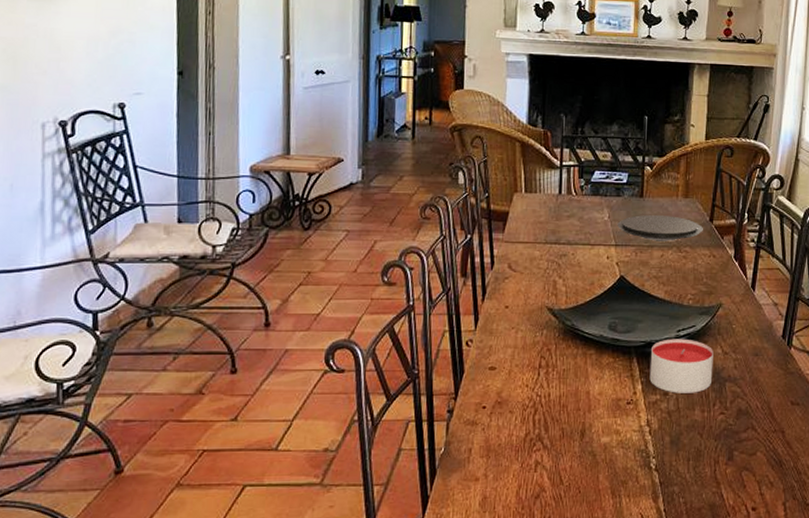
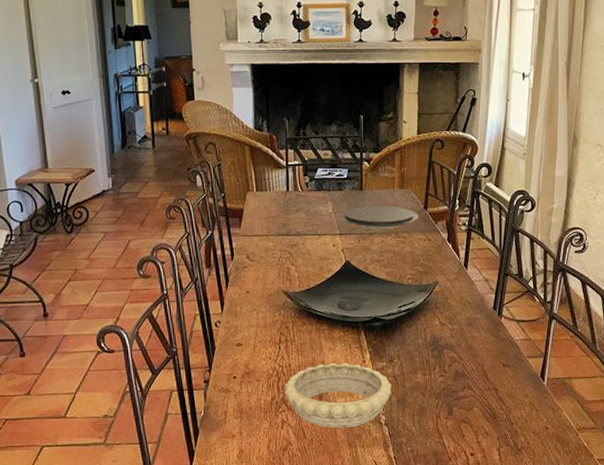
decorative bowl: none [541,393,665,473] -> present [285,362,391,429]
candle: present [649,339,713,393] -> none [376,313,432,360]

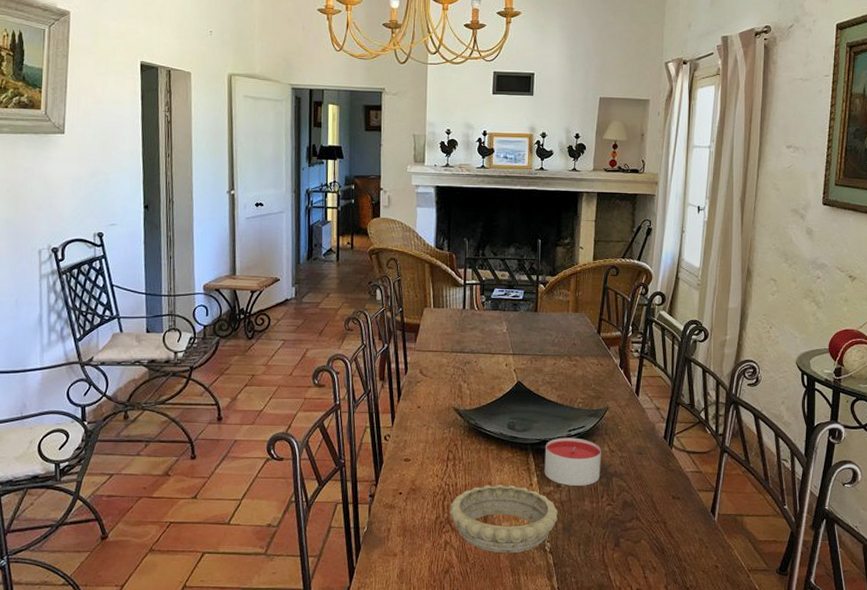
plate: present [340,205,418,229] -> none [514,328,591,351]
candle: none [376,313,432,360] -> present [544,437,601,486]

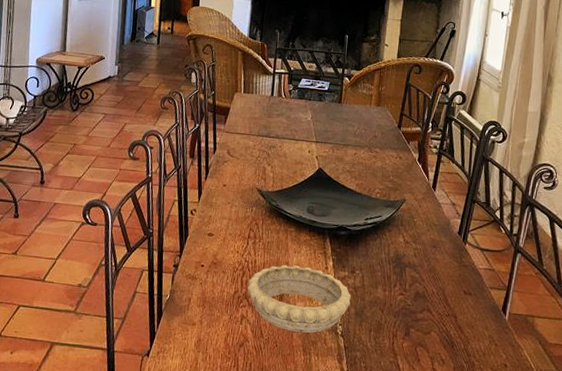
candle: present [544,437,601,486] -> none [340,225,396,274]

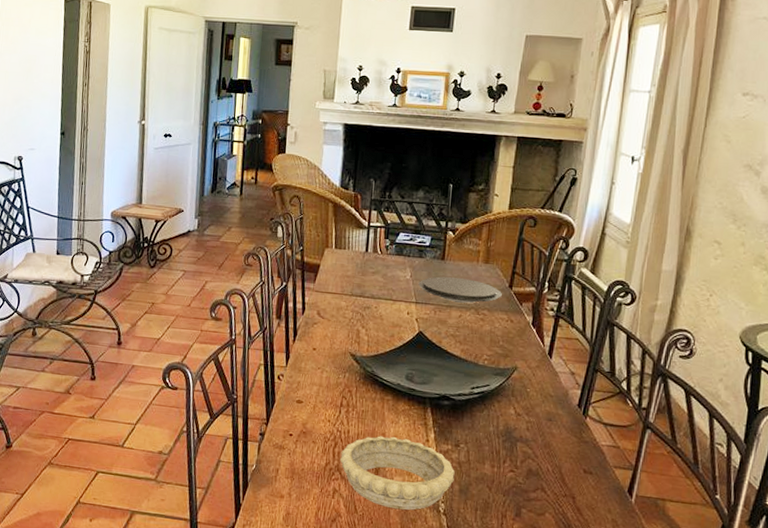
plate: none [318,118,392,142] -> present [418,276,502,304]

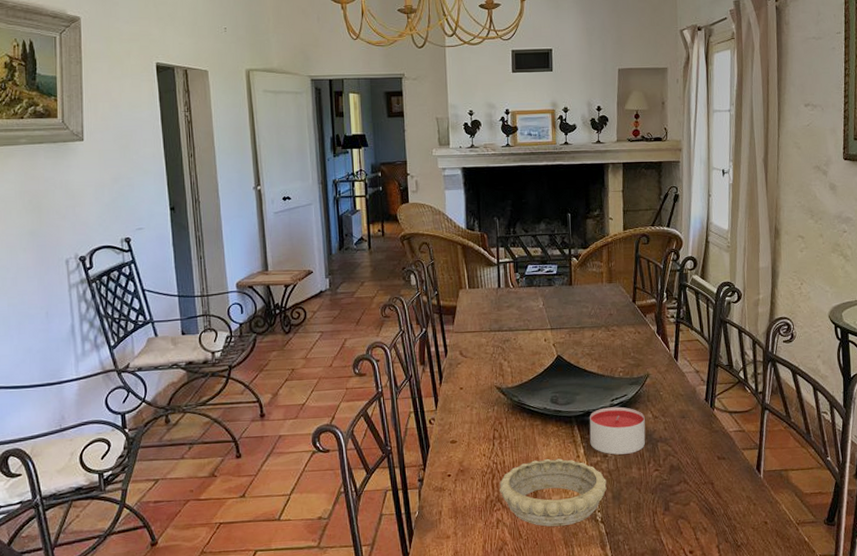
plate: present [418,276,502,304] -> none [551,300,627,323]
candle: none [442,394,506,448] -> present [589,406,646,455]

